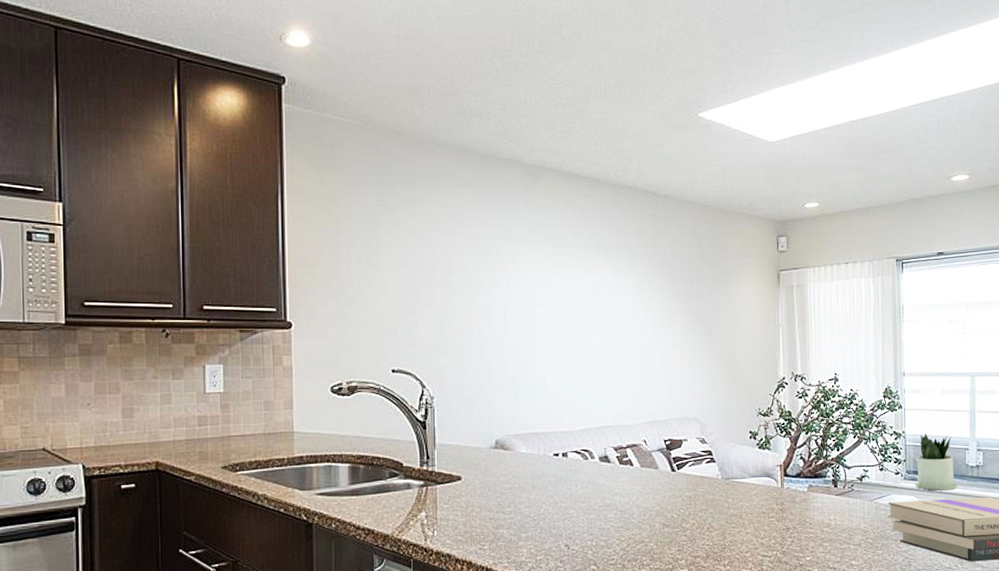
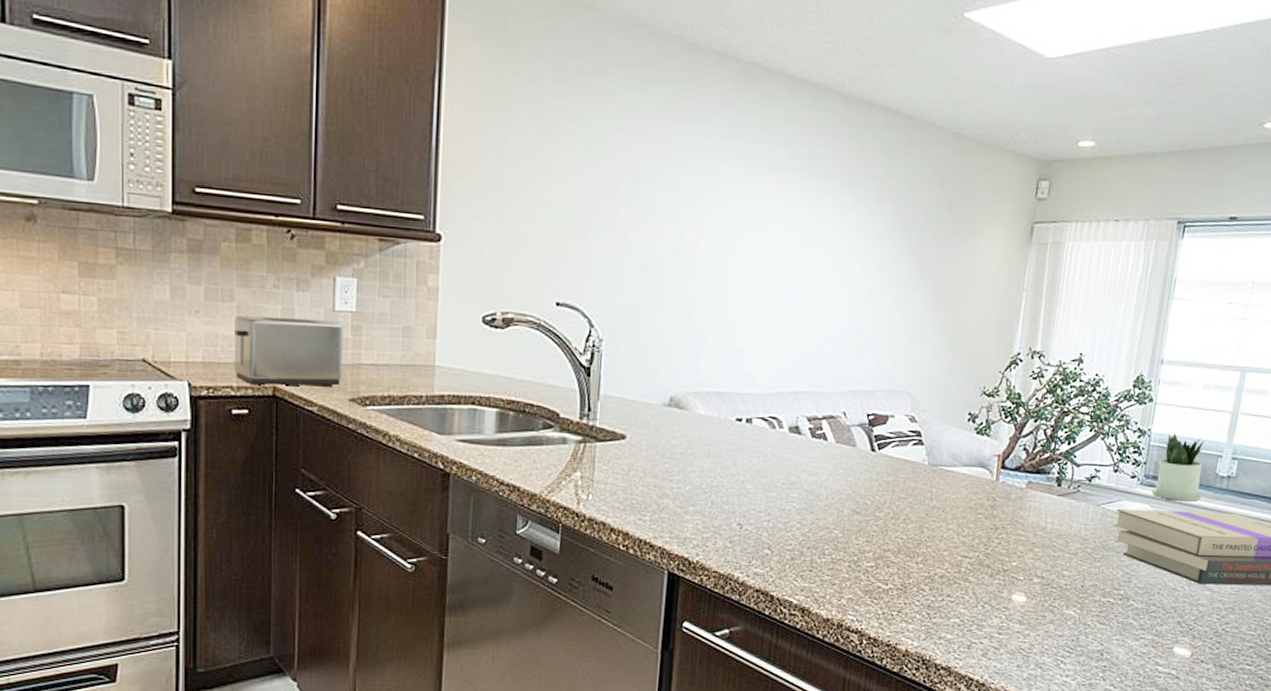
toaster: none [121,401,214,463] -> present [234,315,343,386]

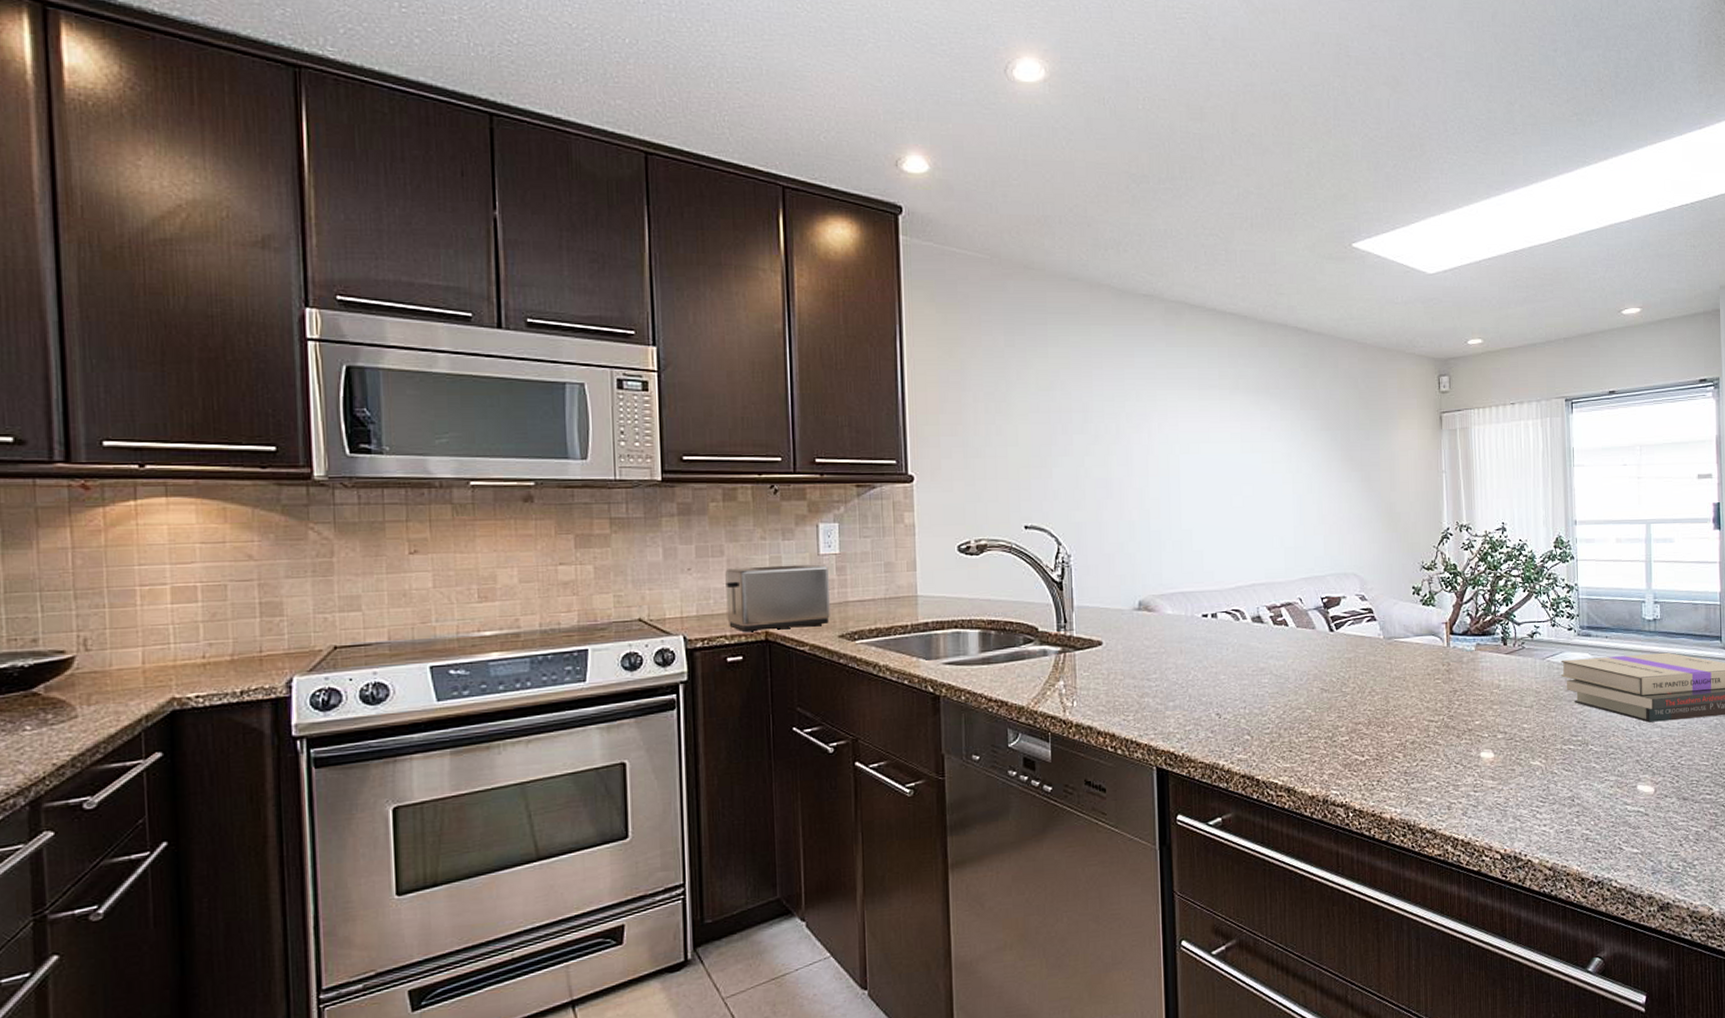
planter: present [1151,433,1205,502] -> none [1588,585,1635,647]

